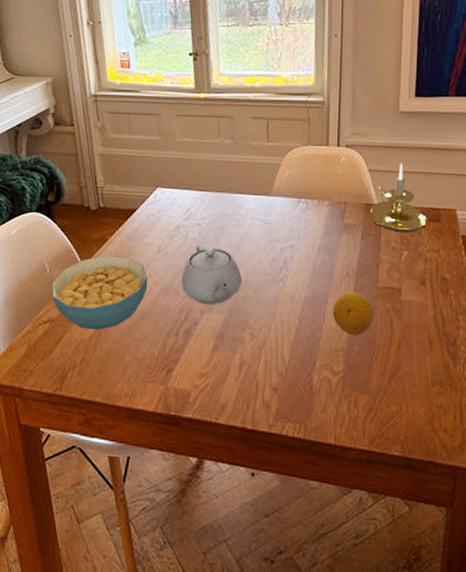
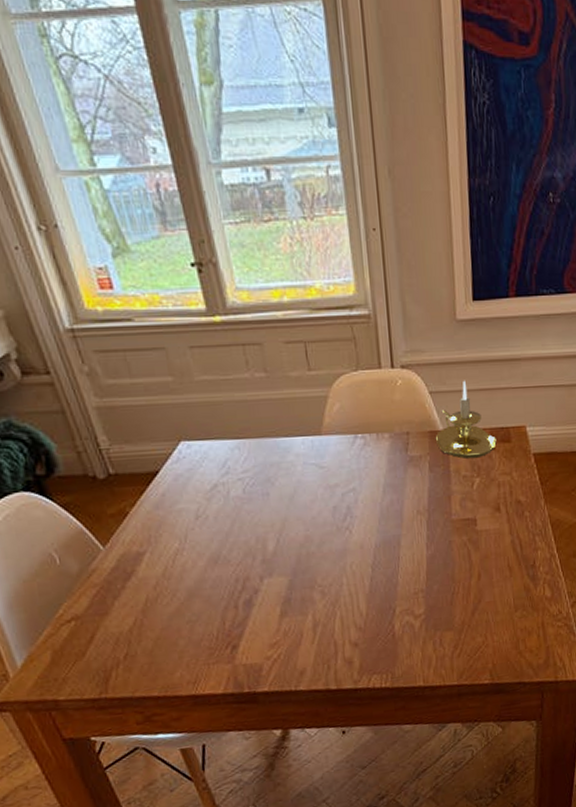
cereal bowl: present [51,255,148,330] -> none [66,529,191,620]
teapot: present [181,244,243,305] -> none [229,502,303,569]
fruit: present [332,292,373,335] -> none [406,530,450,574]

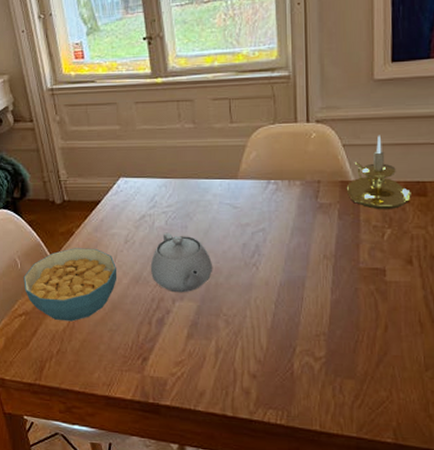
cereal bowl: none [66,529,191,620] -> present [23,248,117,322]
teapot: none [229,502,303,569] -> present [150,232,213,293]

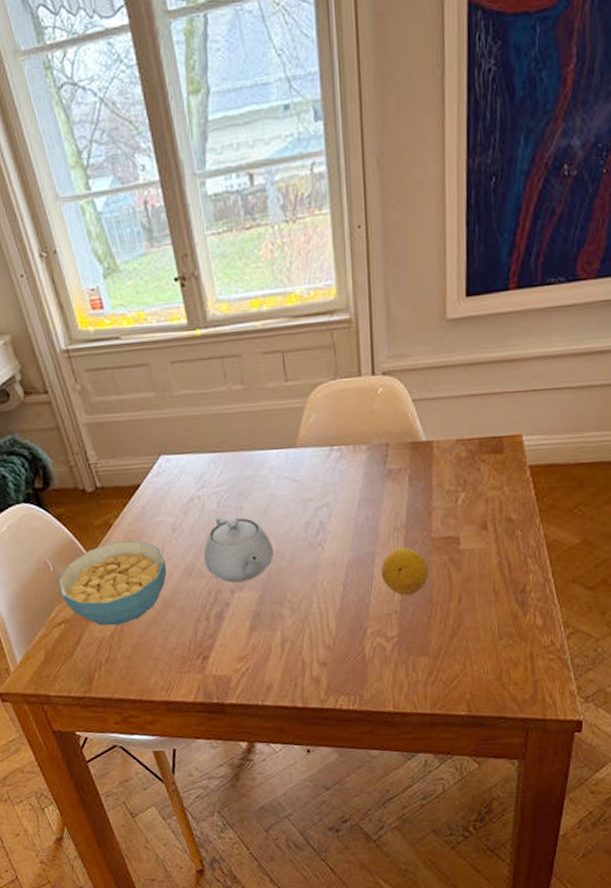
fruit: none [310,275,356,319] -> present [380,548,429,595]
candle holder: present [347,135,411,209] -> none [418,385,487,472]

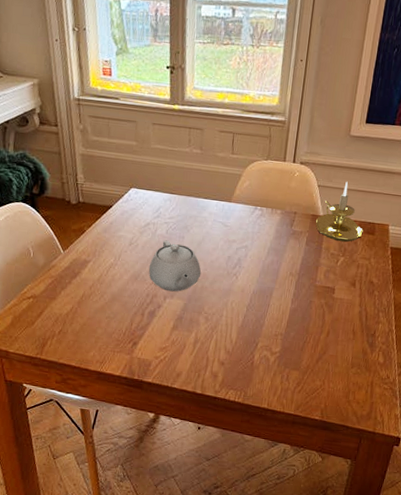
cereal bowl: present [58,540,167,626] -> none [34,244,120,307]
fruit: present [380,548,429,595] -> none [275,288,310,324]
candle holder: none [418,385,487,472] -> present [316,181,363,242]

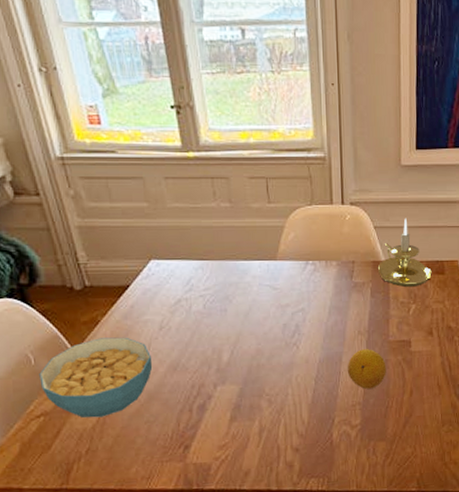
cereal bowl: none [34,244,120,307] -> present [39,337,153,418]
teapot: present [148,240,202,292] -> none [188,316,255,377]
fruit: none [275,288,310,324] -> present [347,349,386,389]

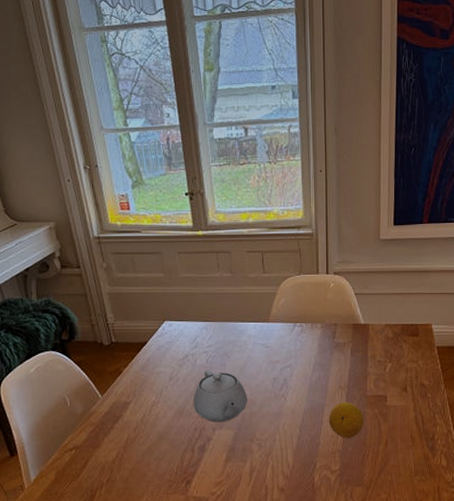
cereal bowl: present [39,337,153,418] -> none [73,385,163,453]
teapot: none [188,316,255,377] -> present [193,369,248,423]
candle holder: present [378,218,432,287] -> none [358,285,407,347]

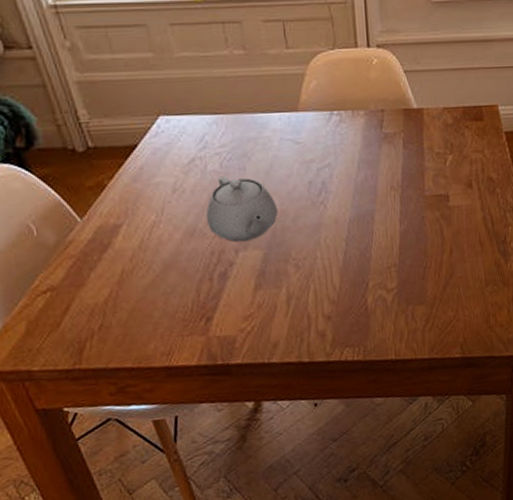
fruit: present [328,402,364,438] -> none [380,205,423,249]

